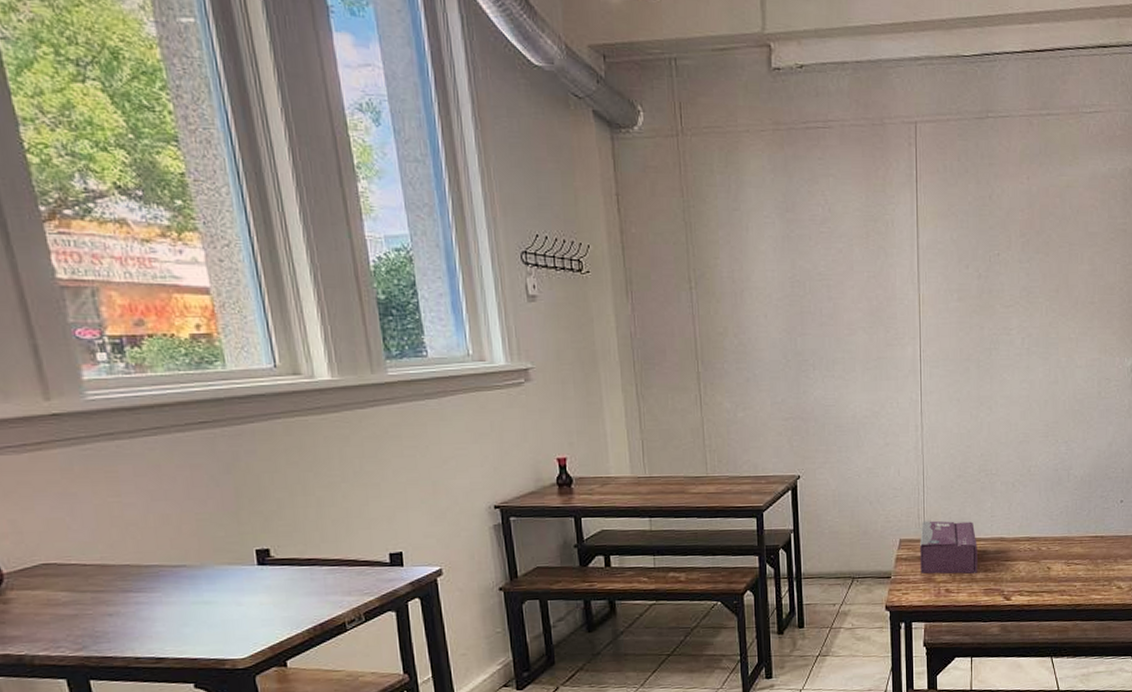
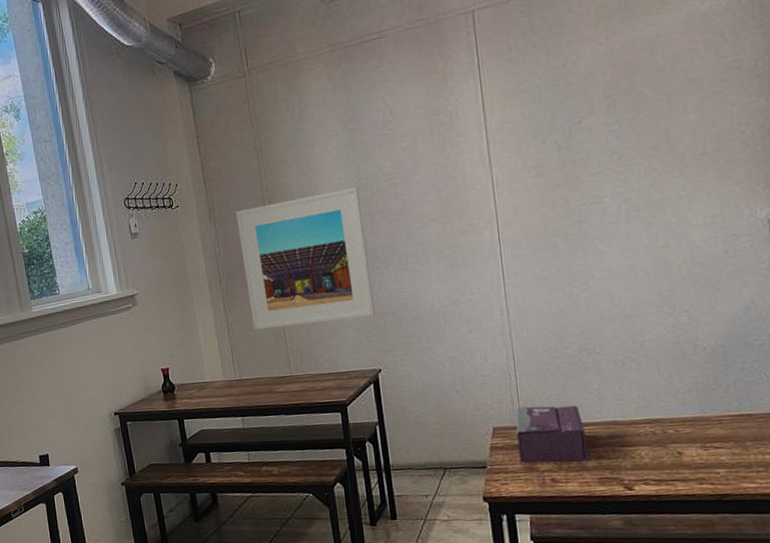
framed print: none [657,282,798,424] -> present [236,187,375,331]

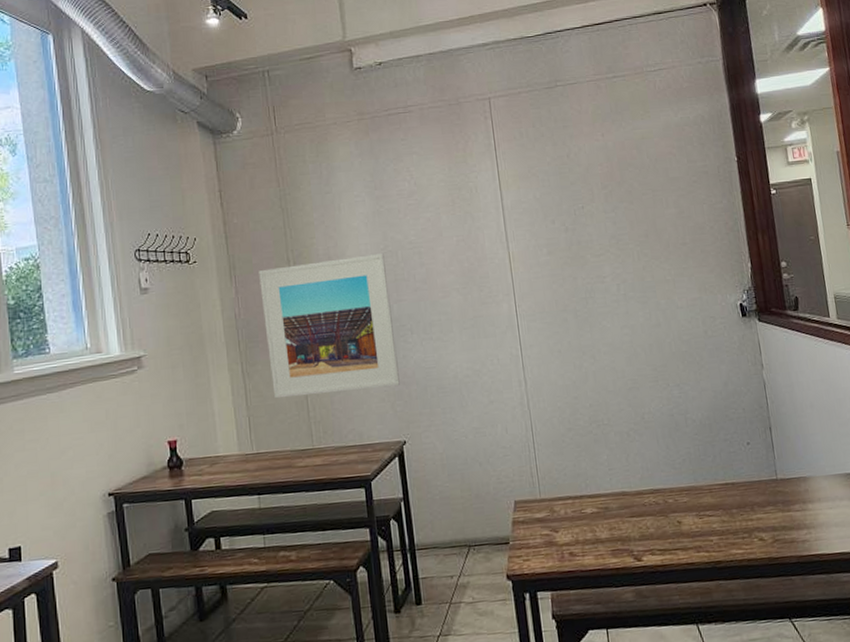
tissue box: present [516,405,588,463] -> none [535,476,602,537]

